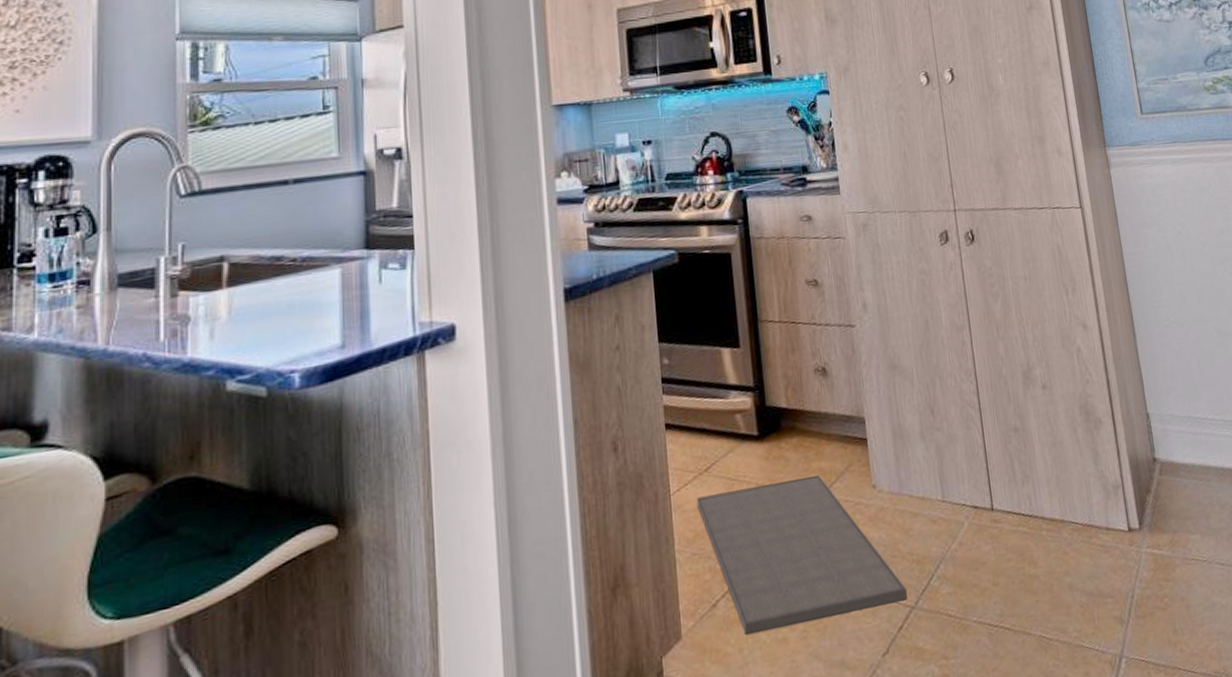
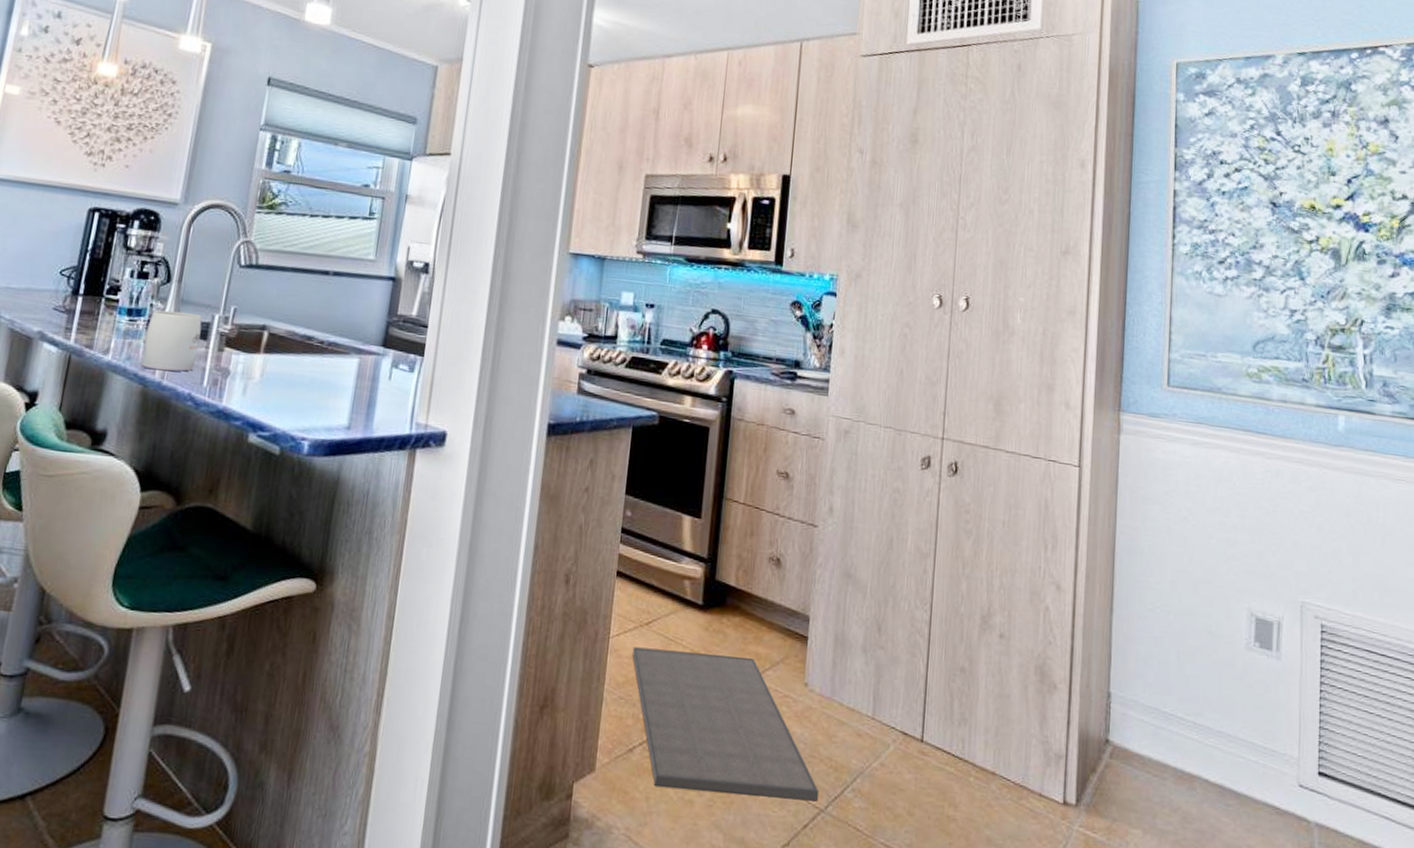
mug: none [77,261,146,338] -> present [141,310,203,372]

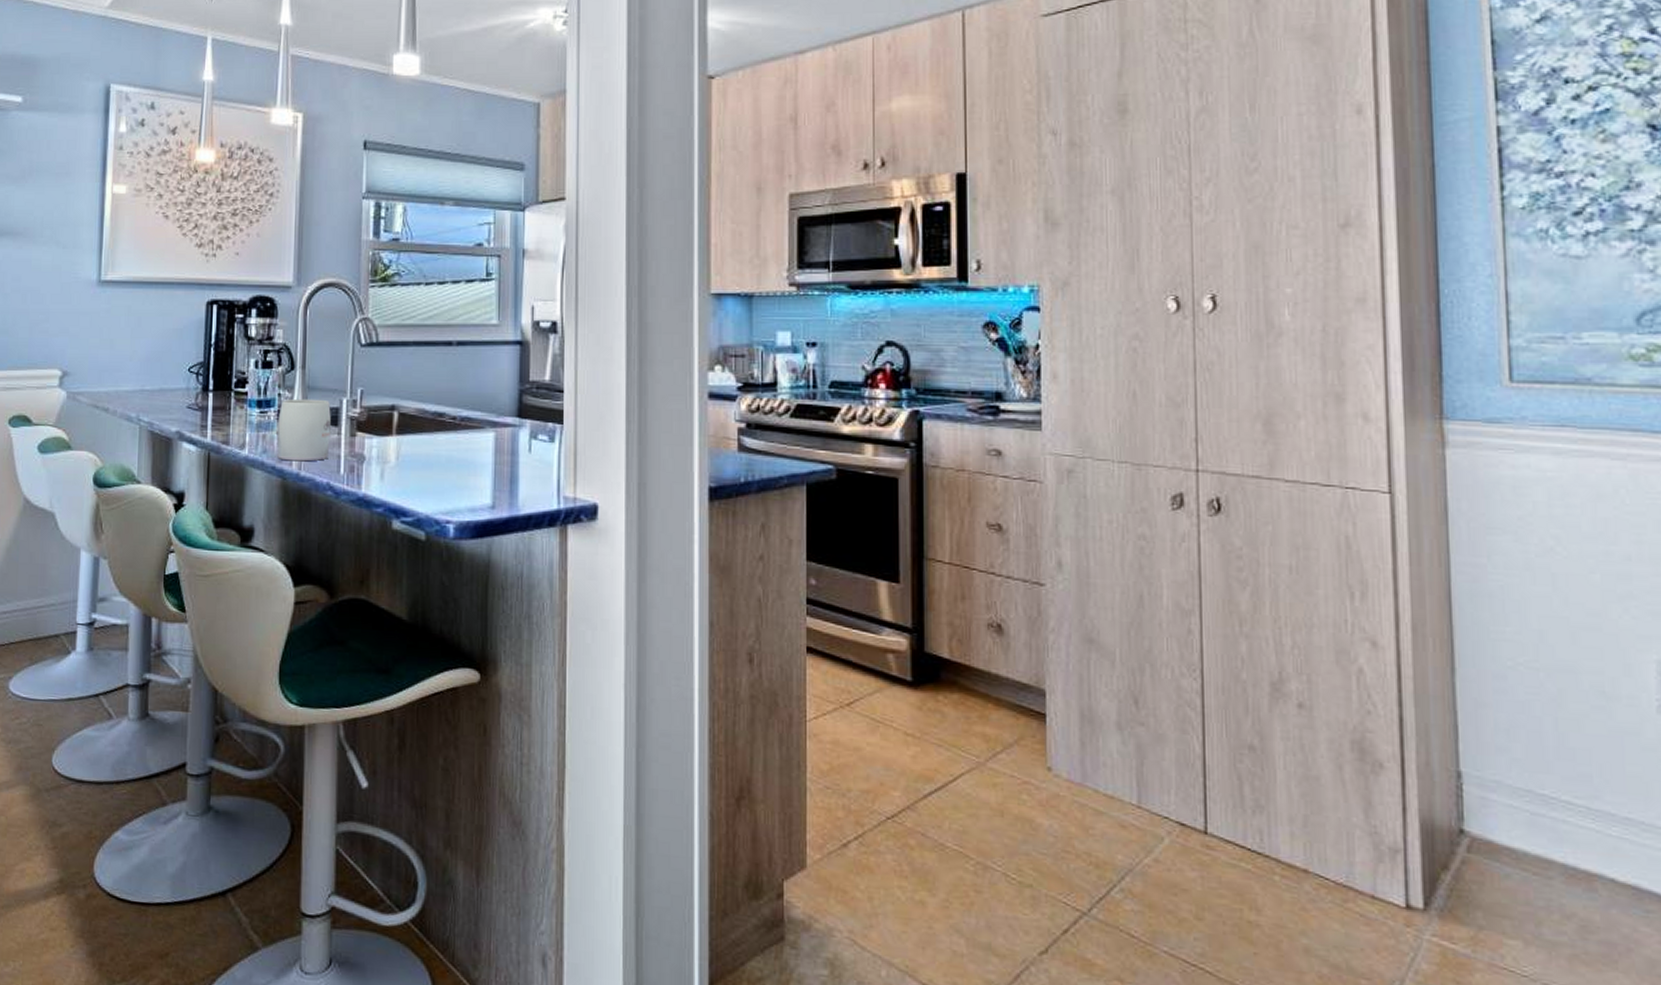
doormat: present [632,647,819,802] -> none [835,730,1079,903]

